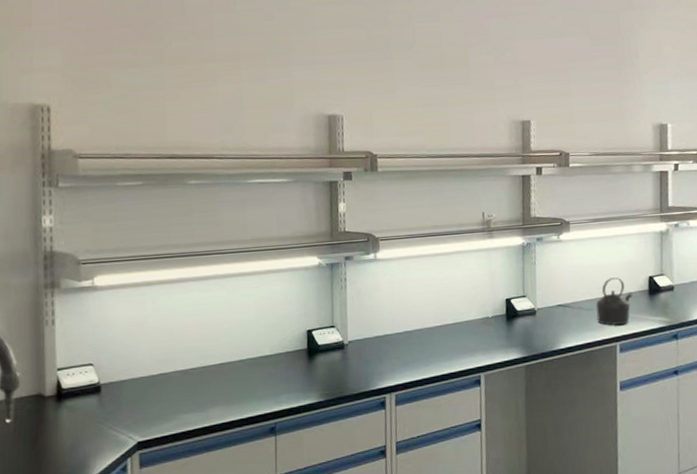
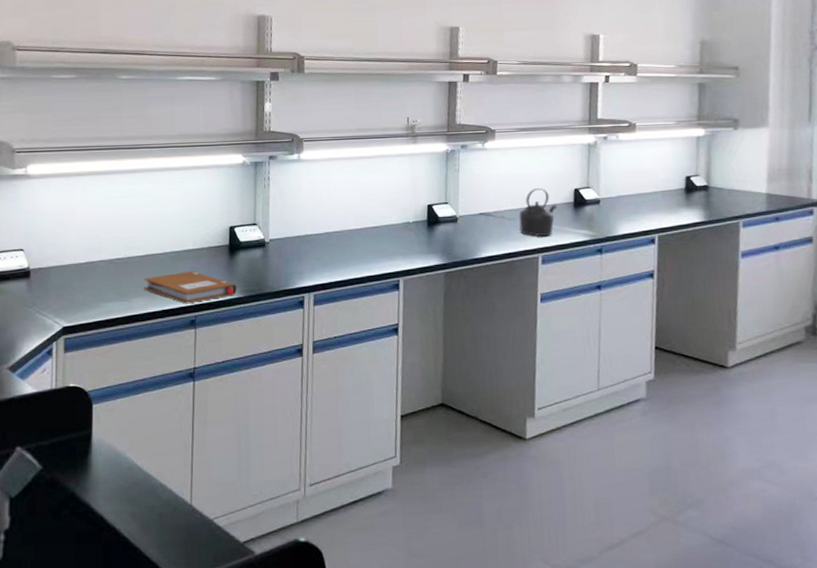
notebook: none [220,377,317,412] -> present [144,271,237,304]

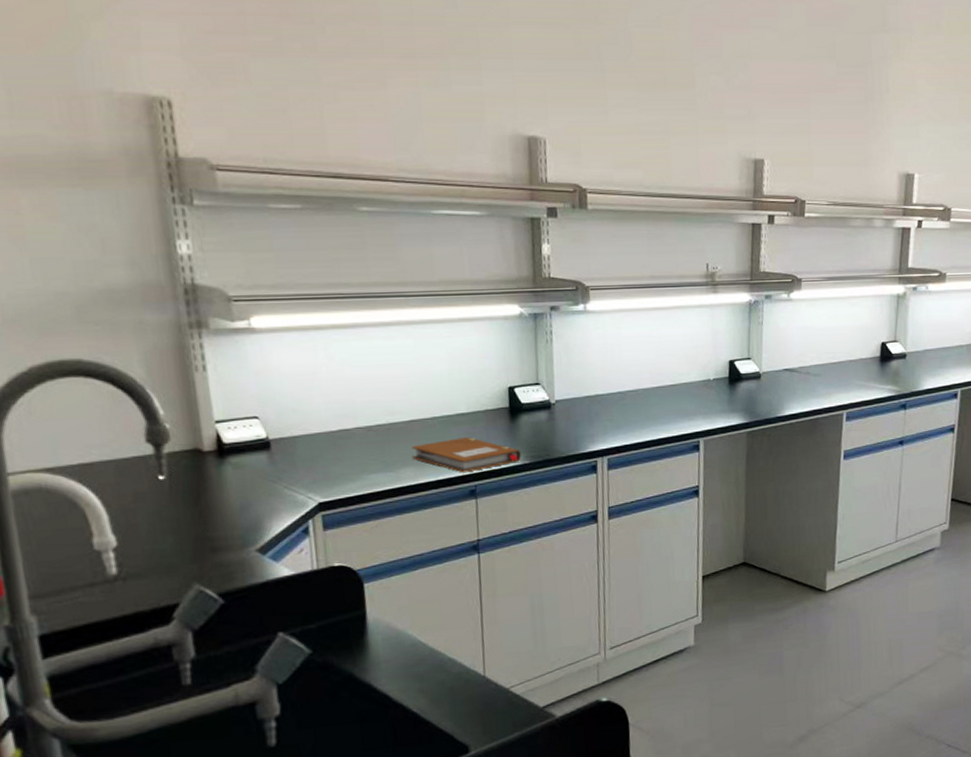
kettle: present [519,188,557,236] -> none [824,342,863,392]

